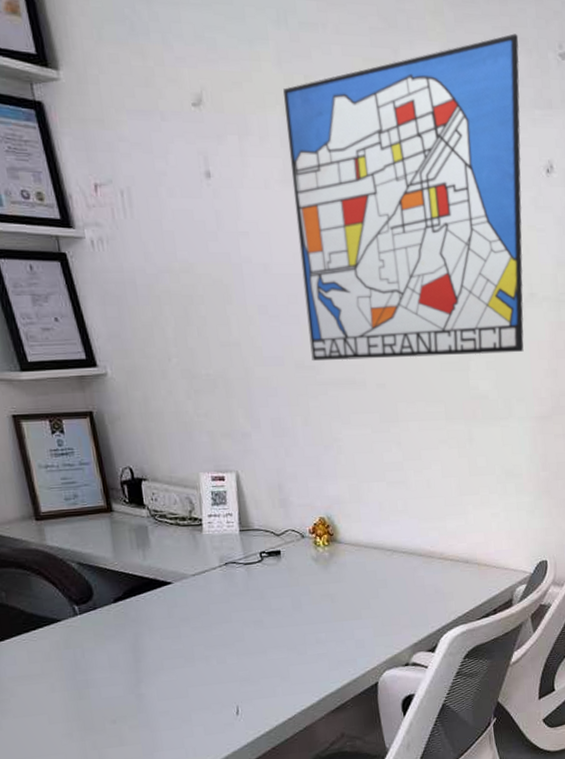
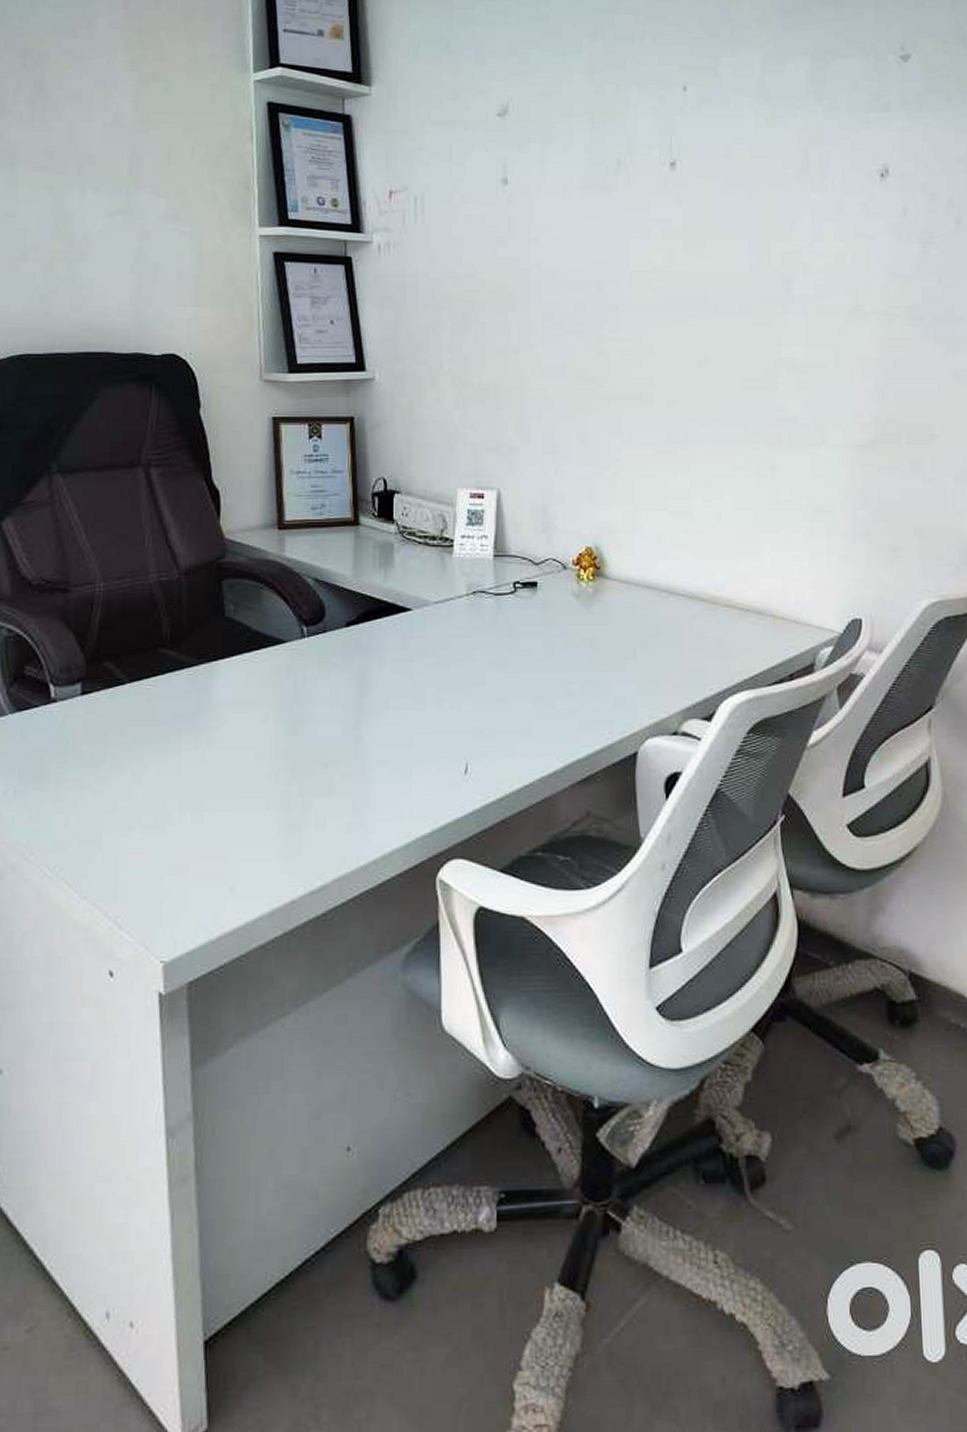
wall art: present [283,33,524,362] -> none [592,38,854,374]

